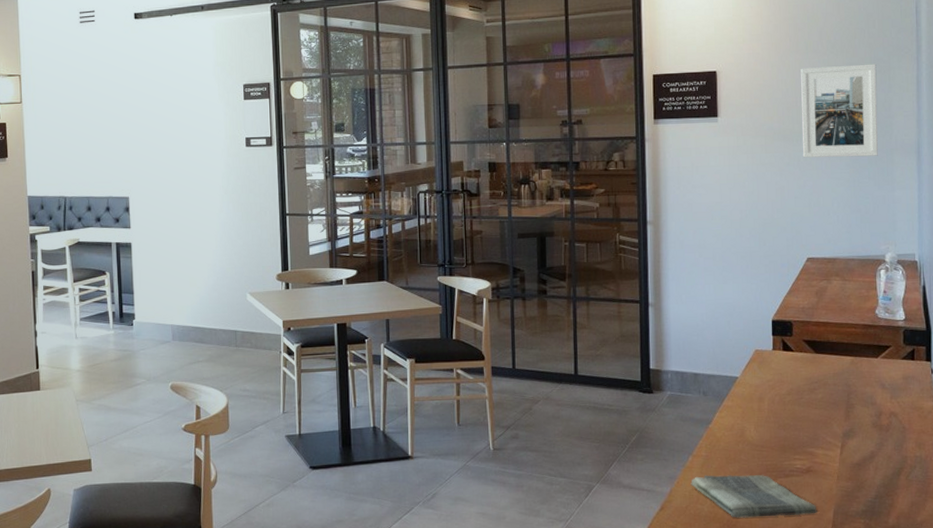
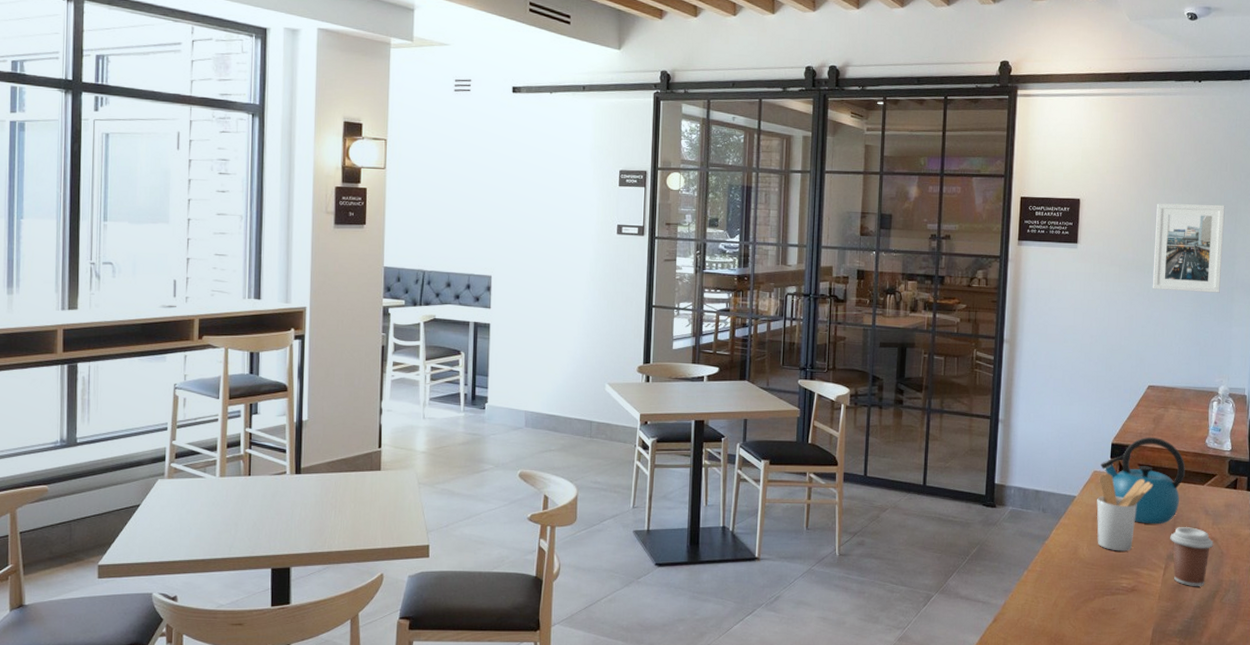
dish towel: present [691,475,818,518] -> none [1024,589,1138,633]
utensil holder: none [761,351,821,432] -> present [1096,473,1153,552]
kettle: none [762,311,855,402] -> present [1101,437,1185,525]
coffee cup: none [844,402,893,464] -> present [1170,527,1213,586]

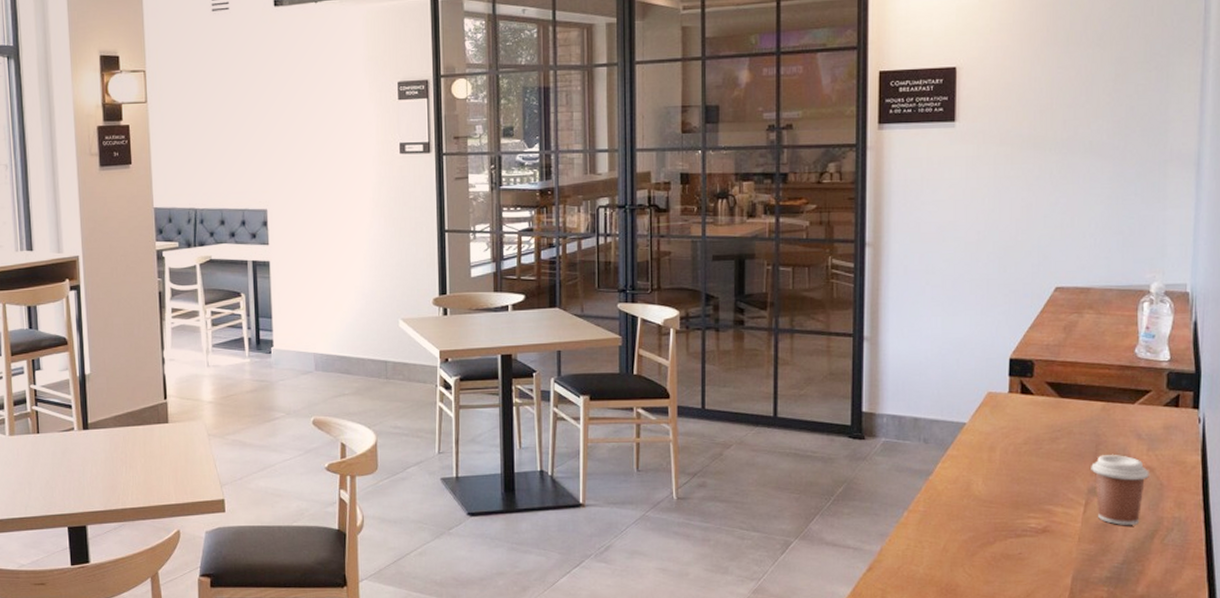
utensil holder: present [1096,473,1153,552] -> none [993,394,1066,486]
kettle: present [1101,437,1185,525] -> none [996,349,1108,453]
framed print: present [1152,203,1225,293] -> none [1056,58,1152,170]

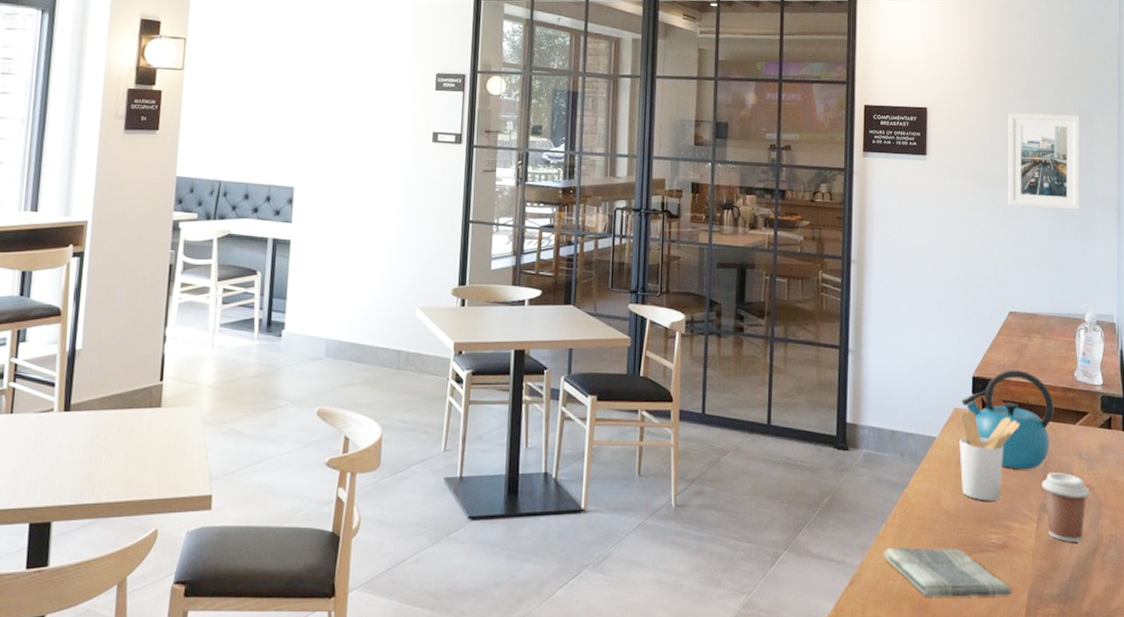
dish towel: none [905,532,1053,582] -> present [883,546,1012,597]
utensil holder: none [993,394,1066,486] -> present [959,411,1019,501]
kettle: none [996,349,1108,453] -> present [962,370,1054,470]
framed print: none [1056,58,1152,170] -> present [1007,112,1081,210]

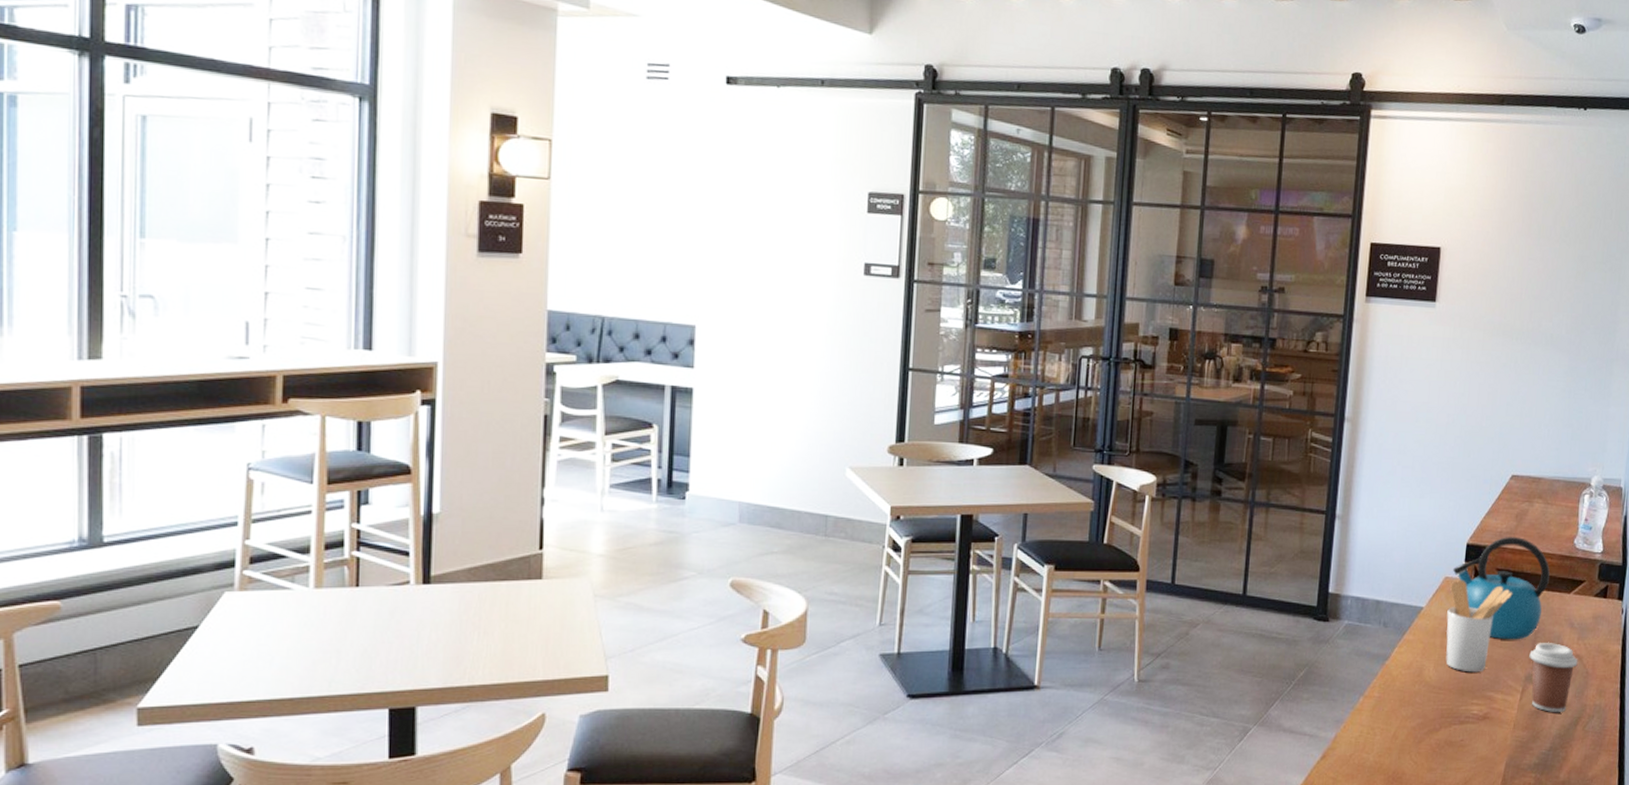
dish towel: present [883,546,1012,597] -> none [1358,719,1489,770]
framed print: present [1007,112,1081,210] -> none [1520,255,1608,365]

